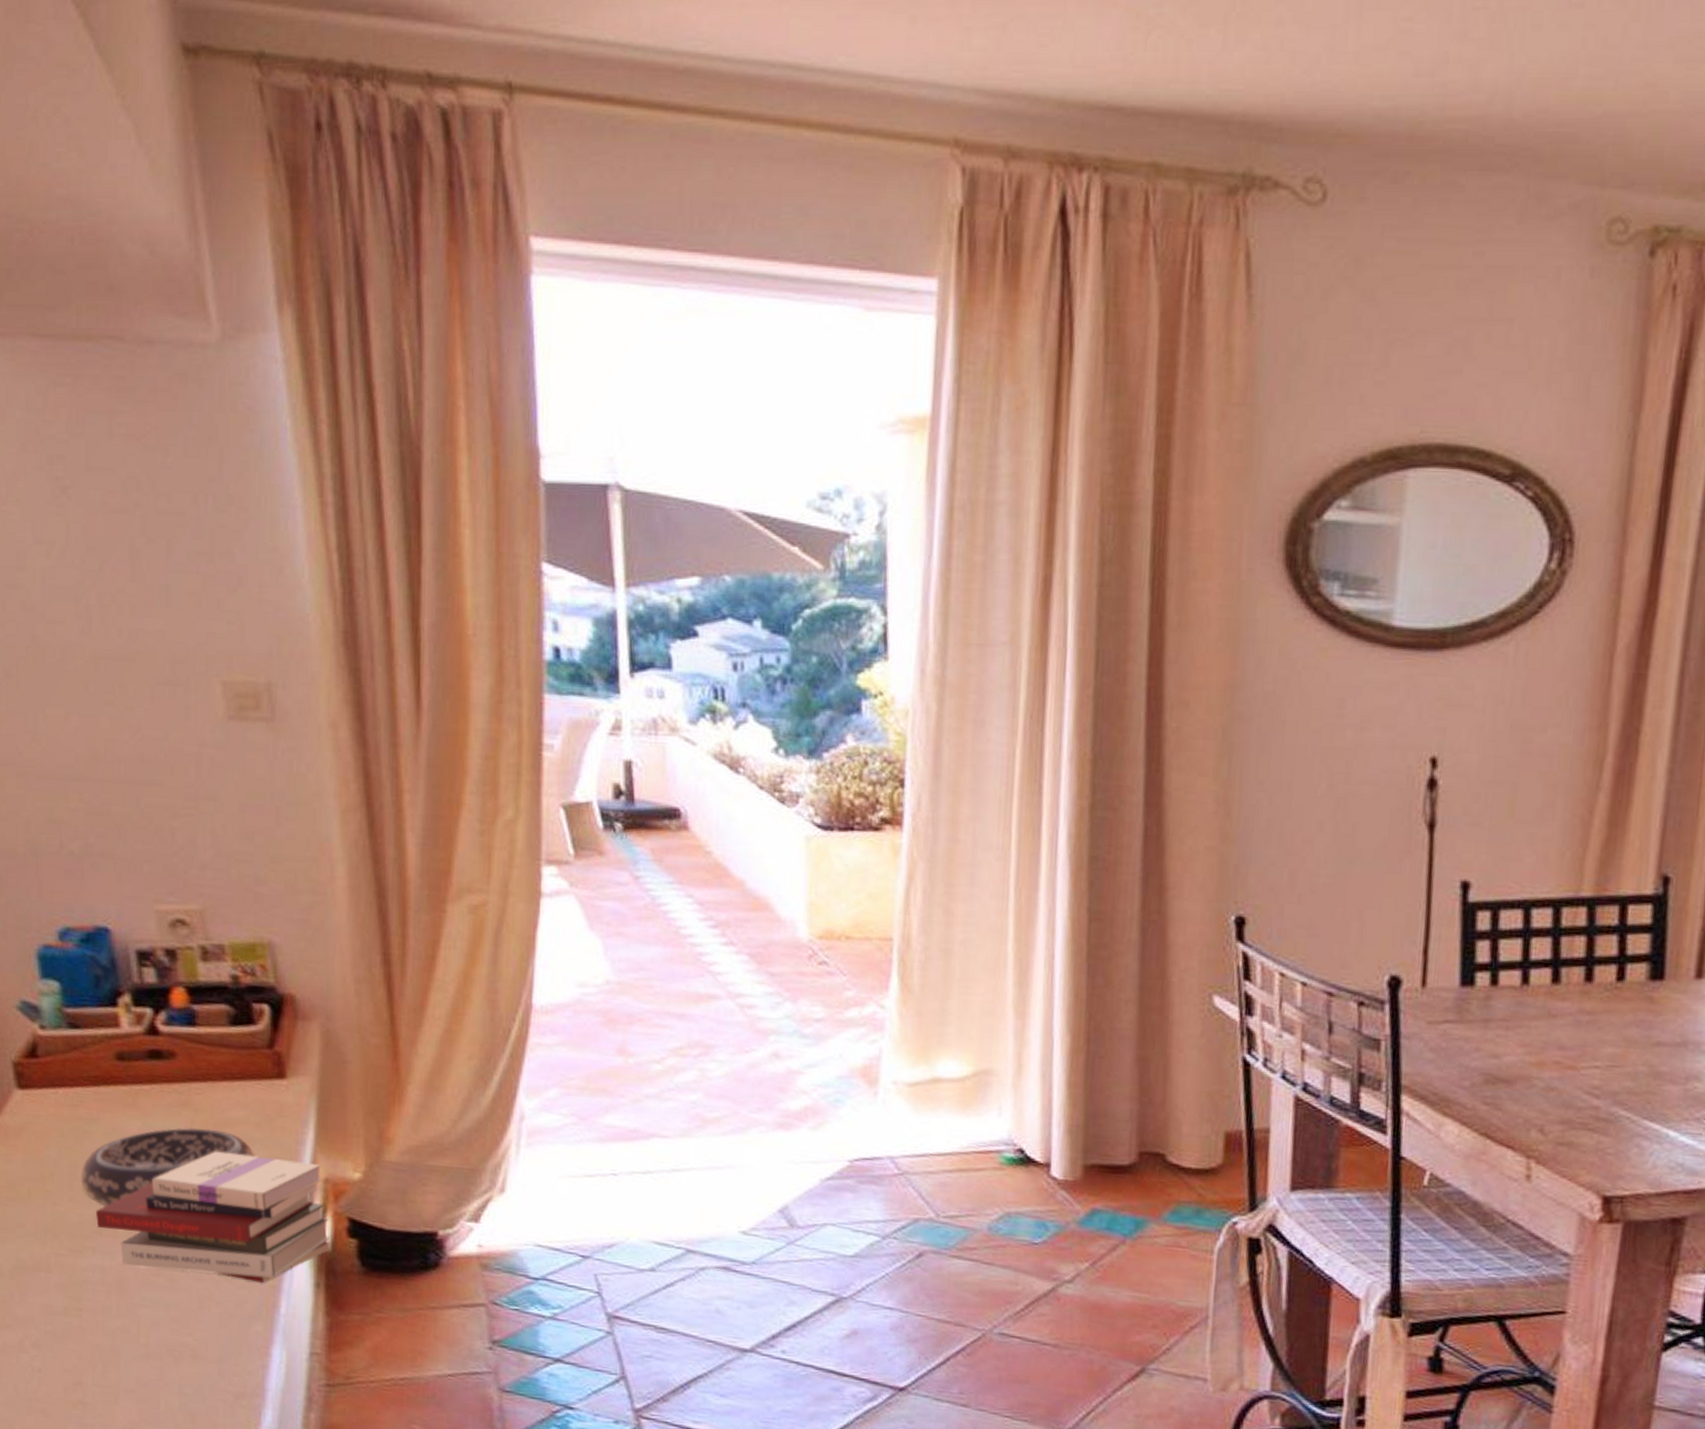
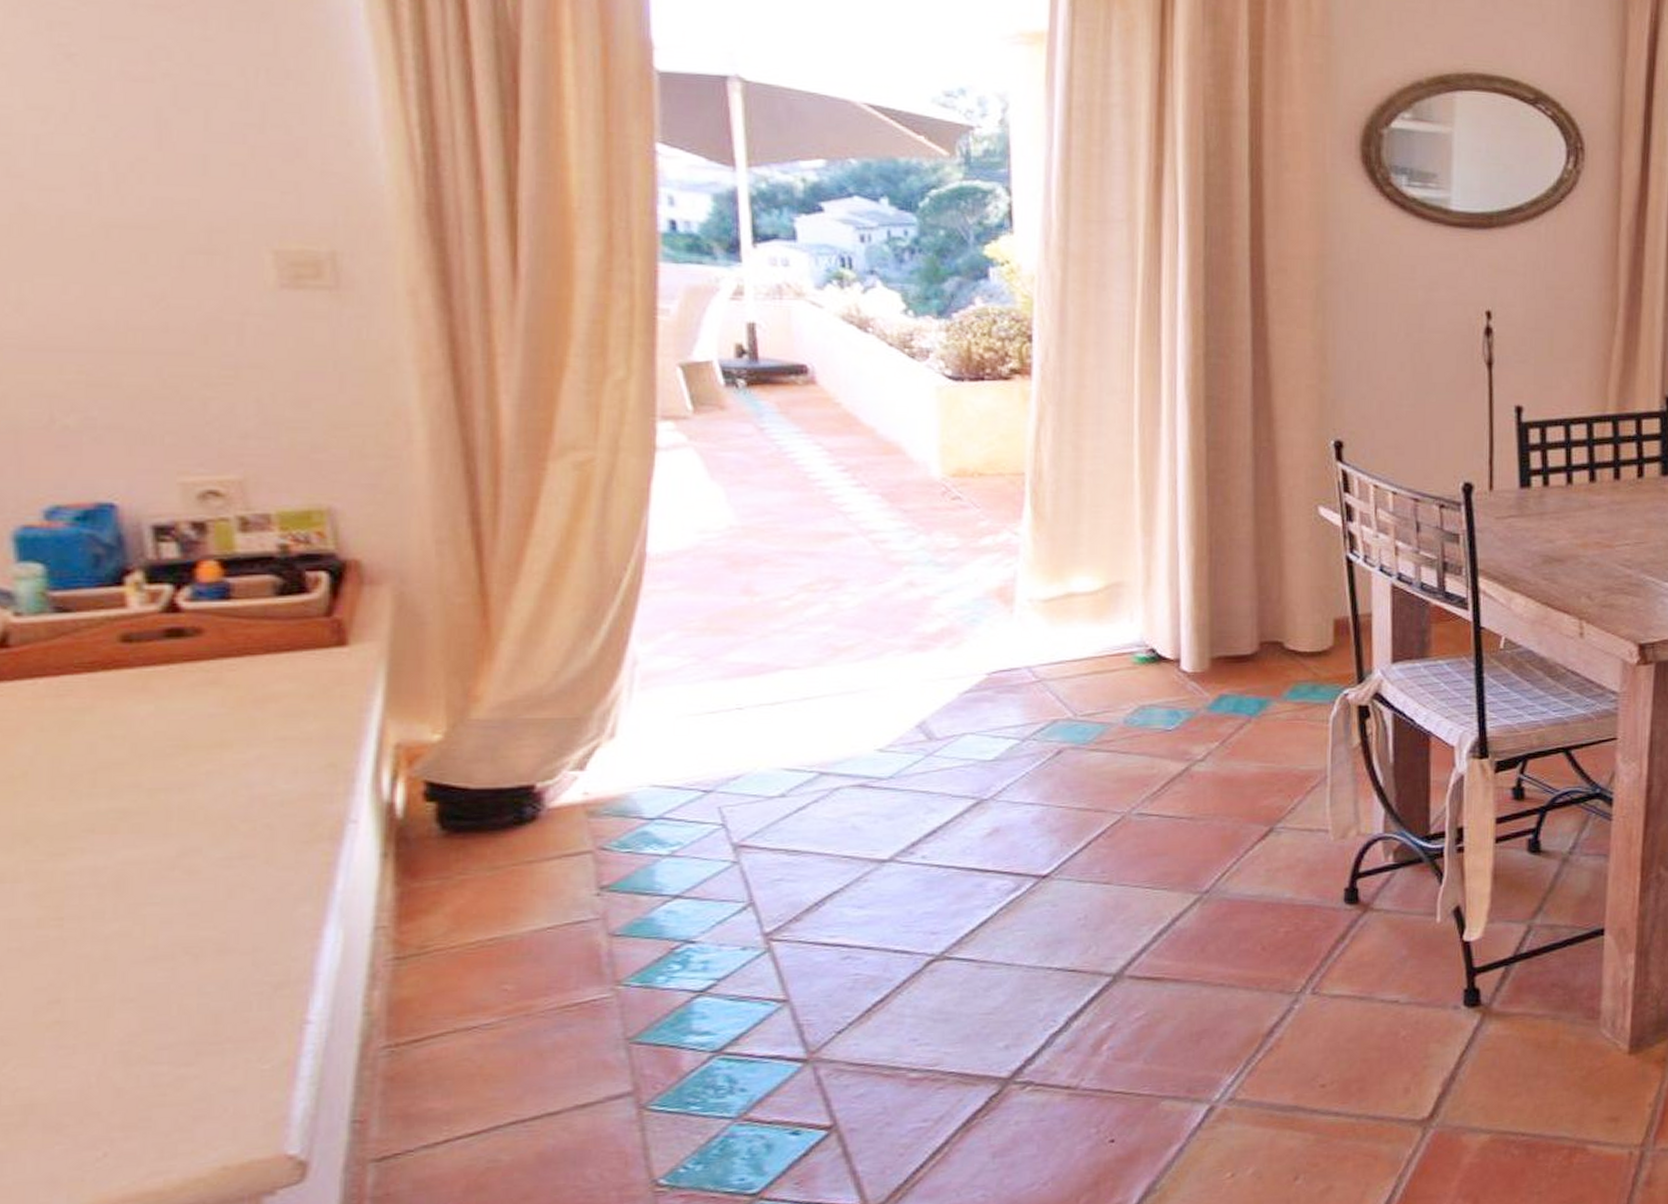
decorative bowl: present [81,1127,255,1207] -> none [66,705,306,802]
books: present [96,1151,330,1283] -> none [87,728,402,863]

